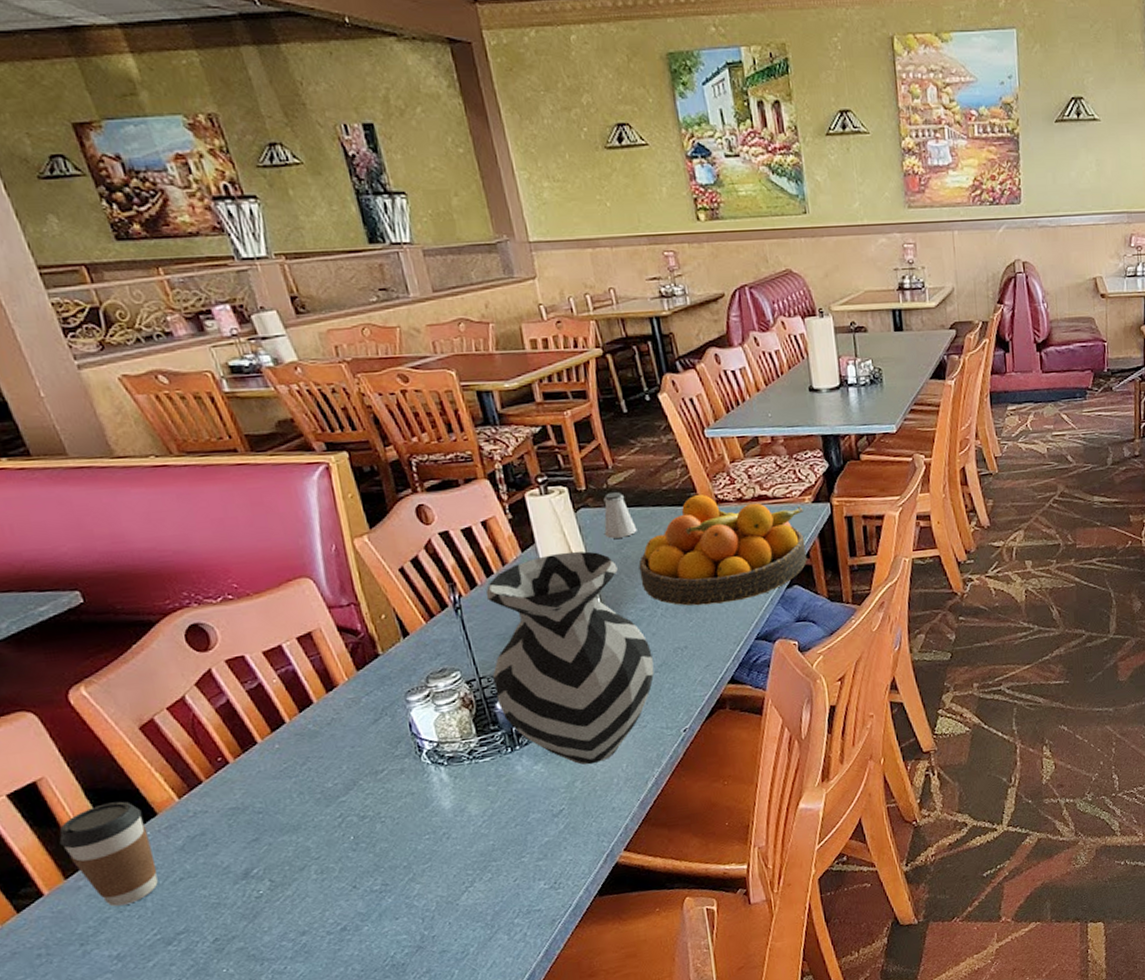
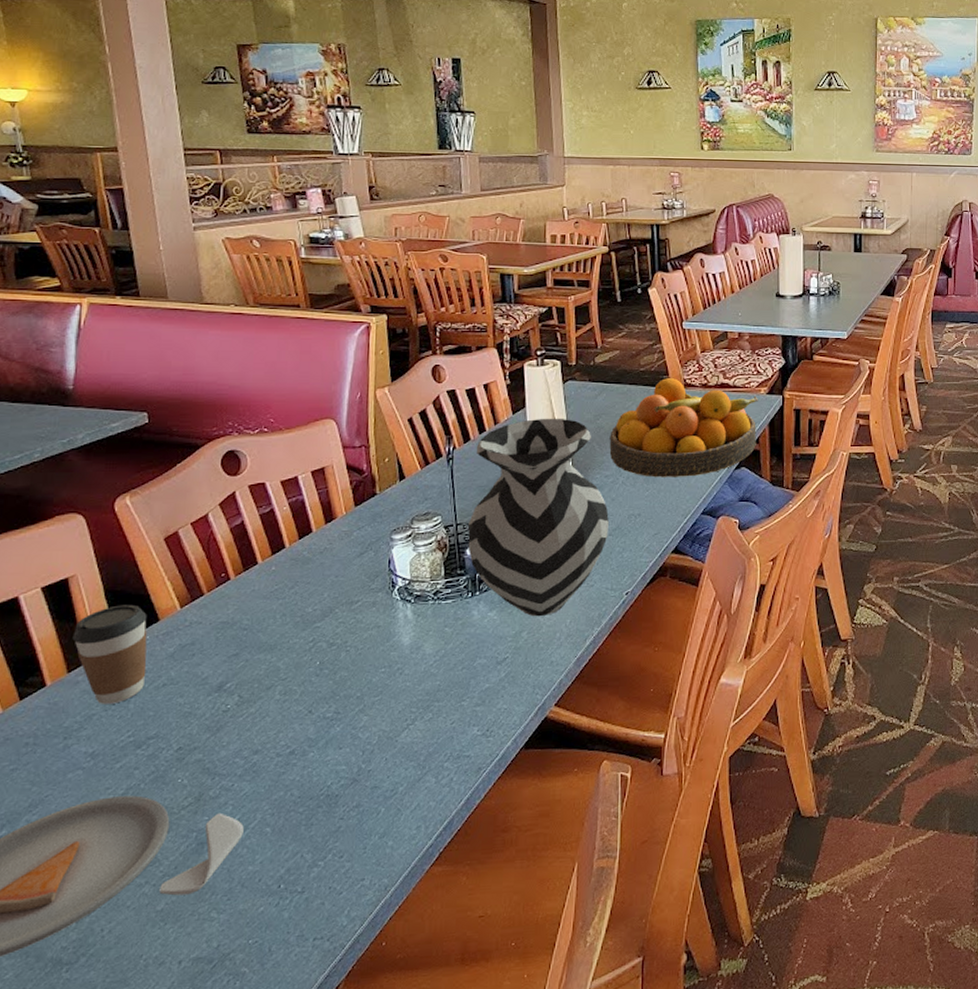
saltshaker: present [603,492,637,539] -> none [585,370,613,410]

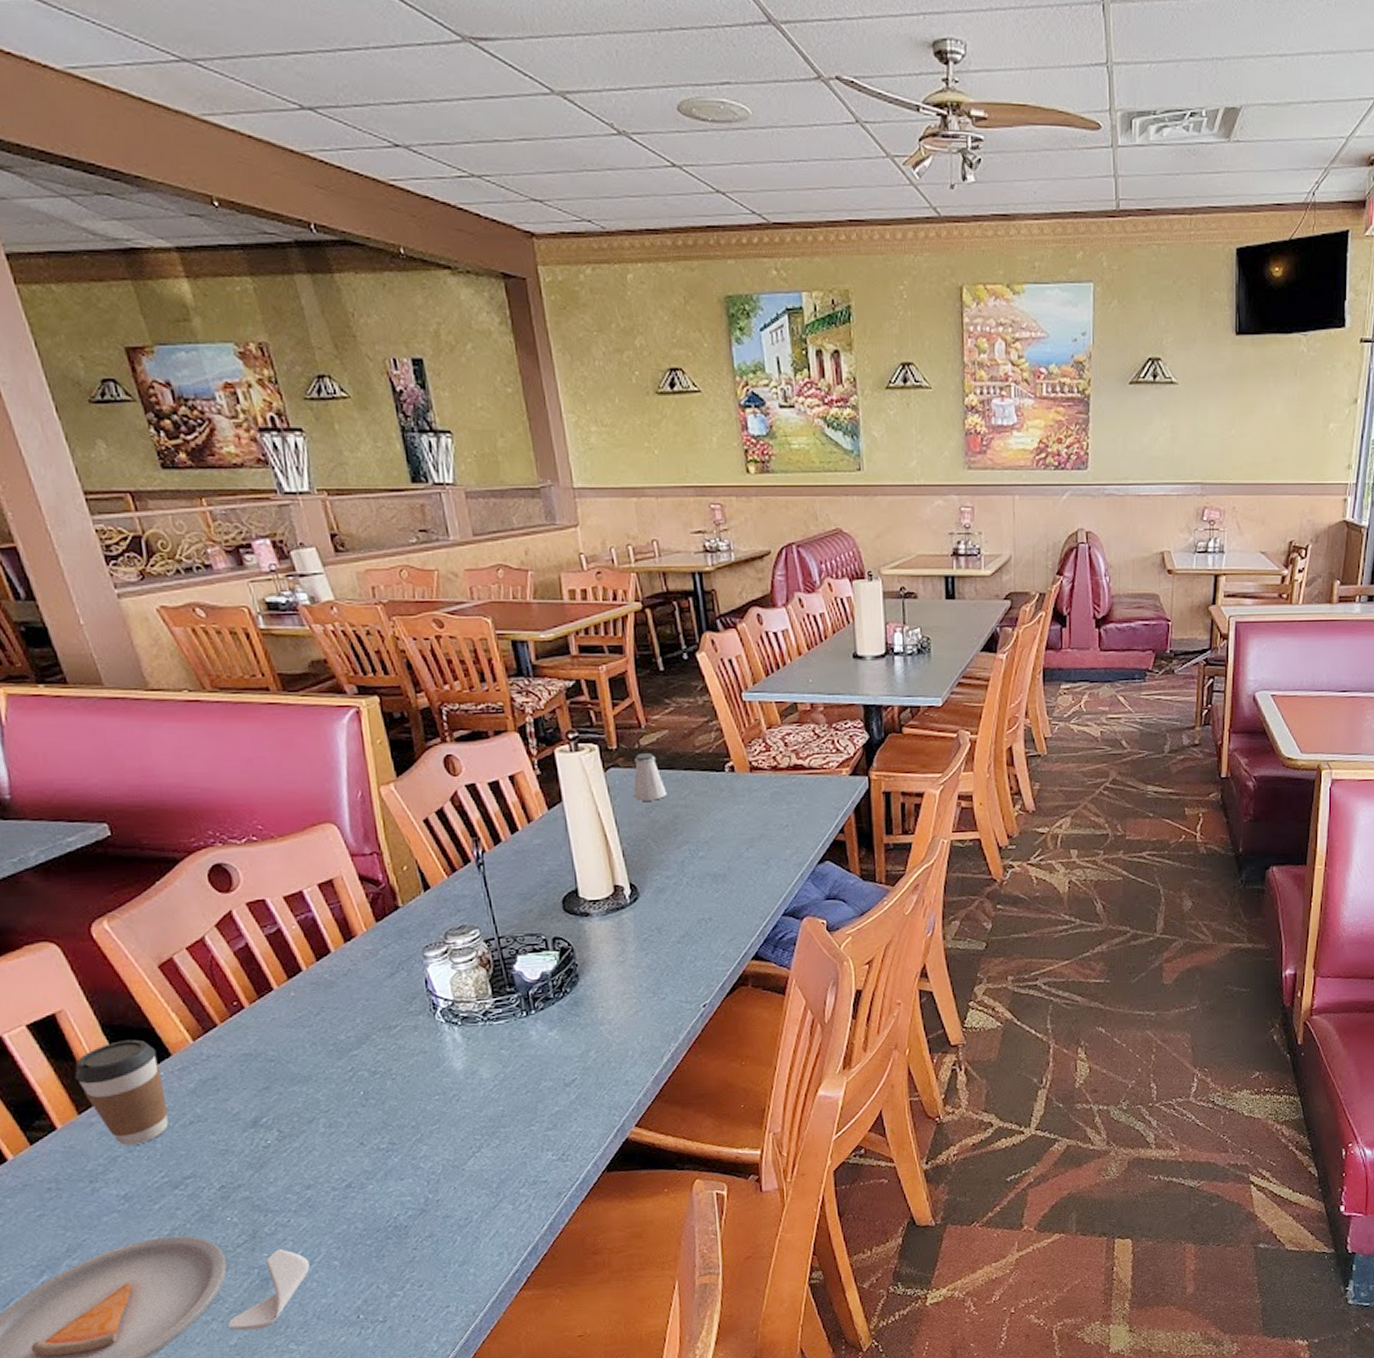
vase: present [468,418,609,617] -> none [509,812,677,1035]
saltshaker: none [585,370,613,410] -> present [633,753,667,801]
fruit bowl: present [609,378,758,478] -> none [666,761,841,877]

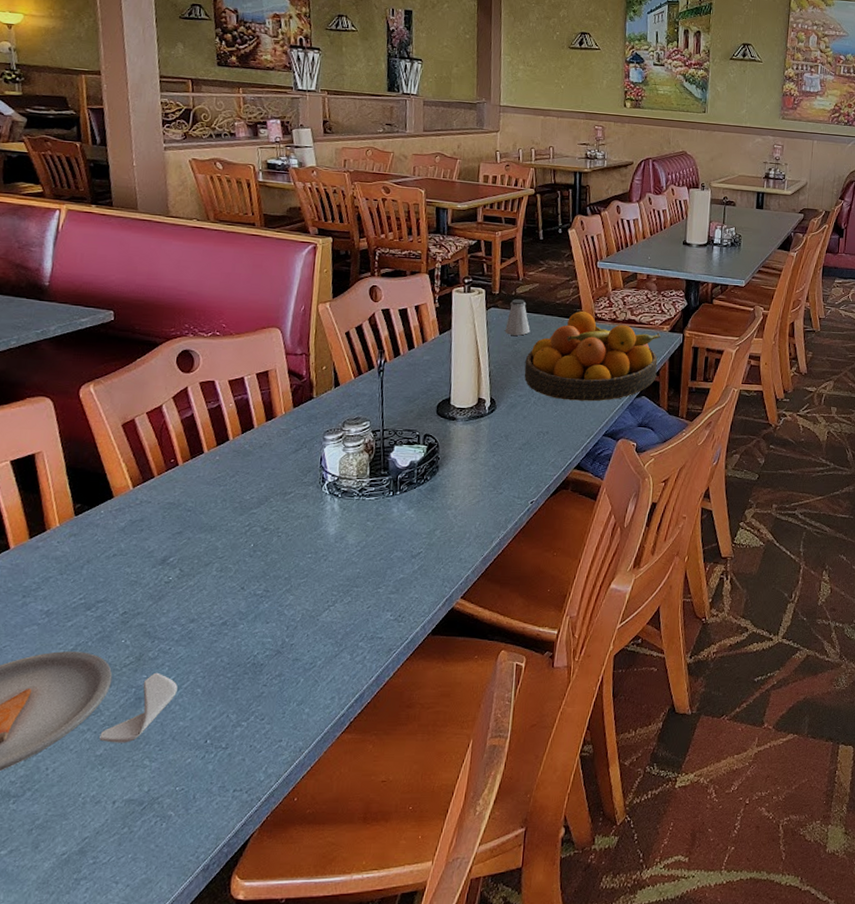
coffee cup: present [74,1039,169,1146] -> none [35,481,103,569]
fruit bowl: none [666,761,841,877] -> present [524,311,661,402]

